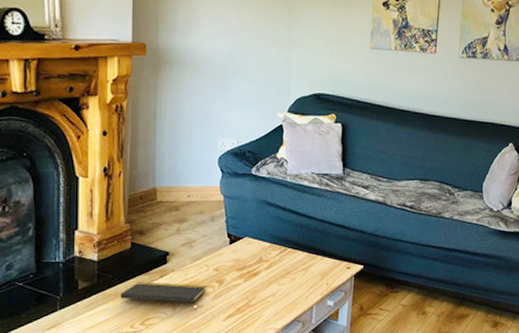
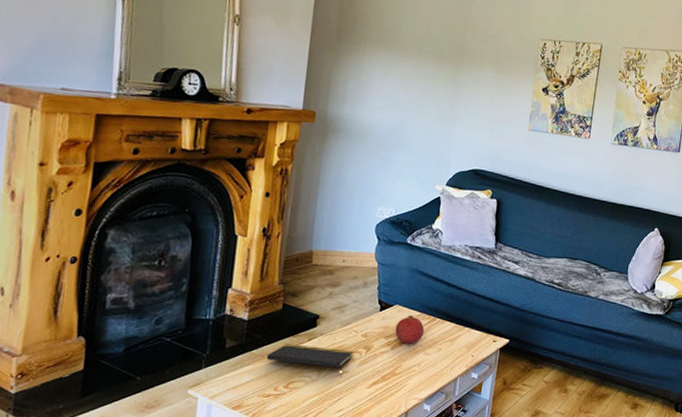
fruit: none [246,247,277,276] -> present [395,316,425,345]

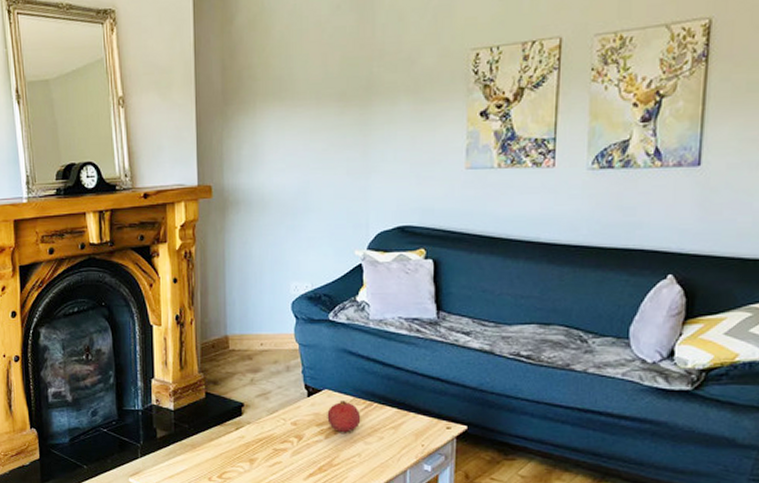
notepad: present [266,344,354,377] -> none [197,433,285,468]

